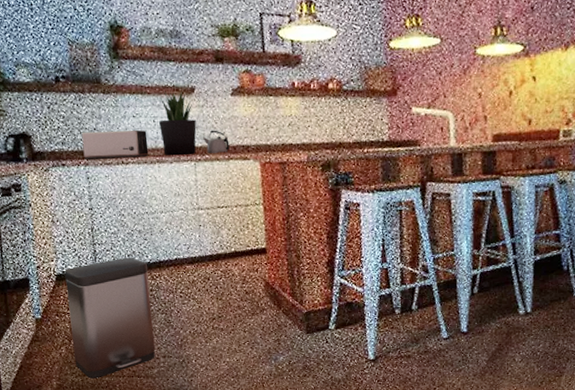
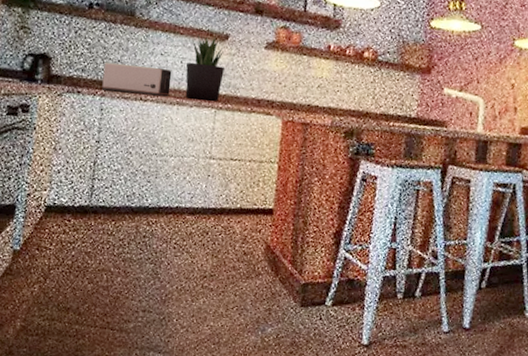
pedal bin: present [64,257,156,379] -> none [45,197,145,325]
kettle: present [203,130,230,154] -> none [228,80,255,105]

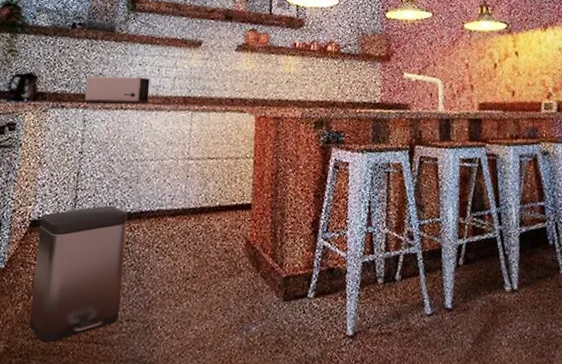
pedal bin: none [45,197,145,325] -> present [29,205,127,343]
planter: present [185,34,225,102] -> none [163,43,199,105]

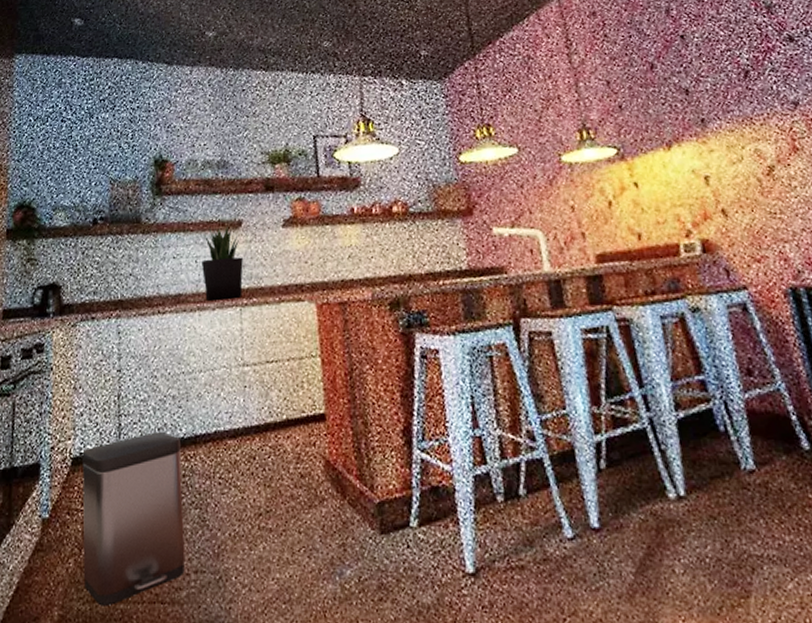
toaster: present [84,76,150,105] -> none [116,272,189,311]
planter: none [163,43,199,105] -> present [202,226,243,302]

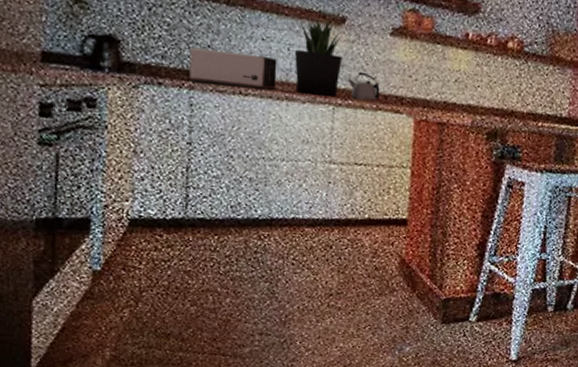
pedal bin: present [82,431,186,606] -> none [139,208,254,352]
toaster: none [116,272,189,311] -> present [189,47,277,91]
kettle: none [251,268,281,297] -> present [348,71,380,101]

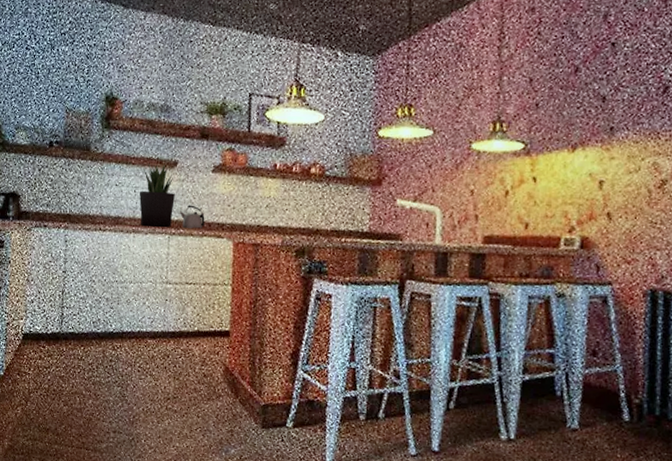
toaster: present [189,47,277,91] -> none [65,196,127,227]

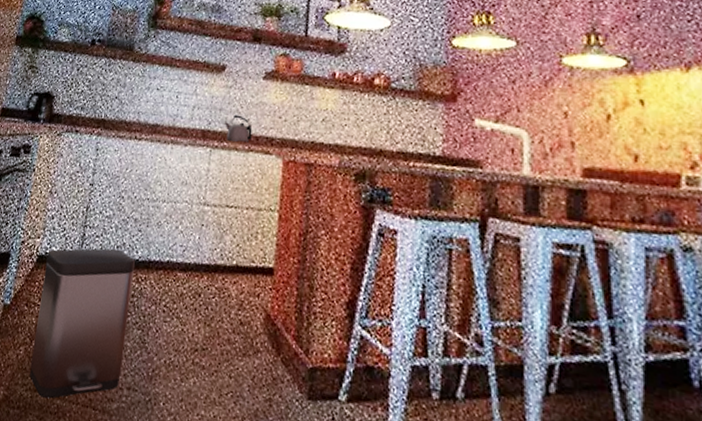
pedal bin: none [28,324,110,445] -> present [29,248,135,398]
planter: present [139,163,175,228] -> none [179,66,221,140]

